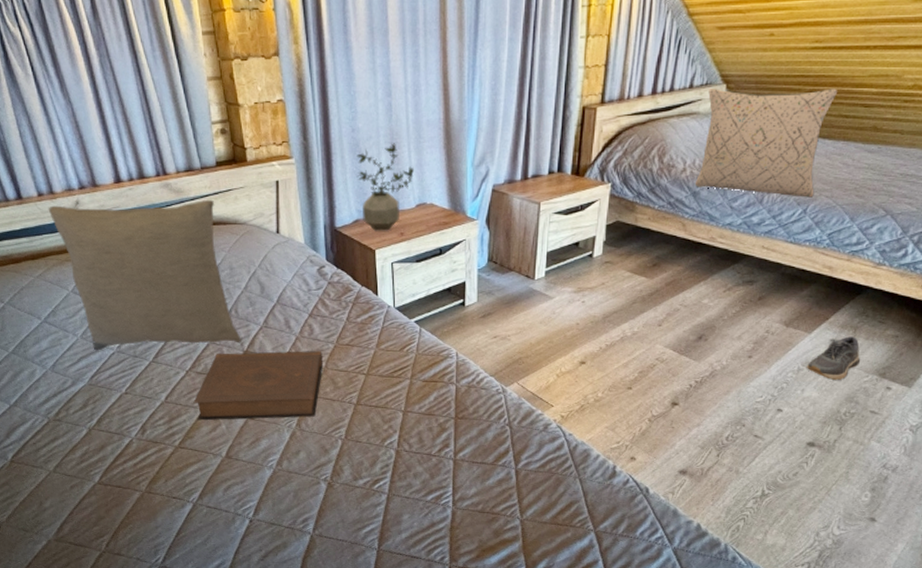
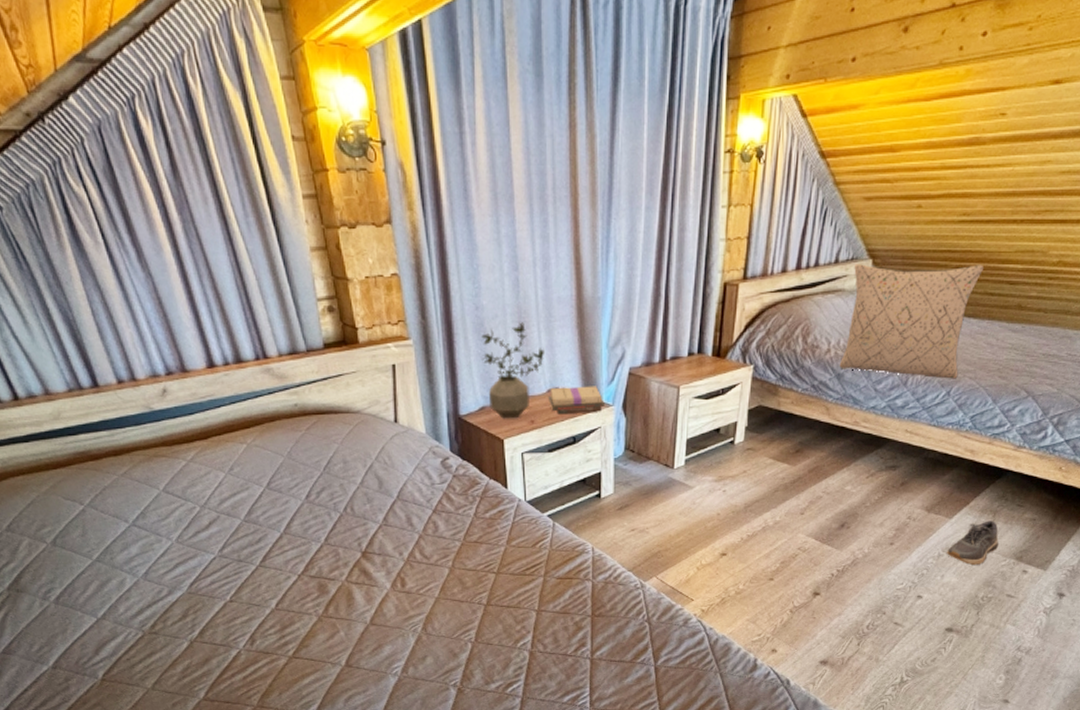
pillow: present [48,199,241,350] -> none [130,386,359,555]
book: present [193,351,324,421] -> none [307,550,450,628]
books: none [416,201,469,228] -> present [547,386,604,415]

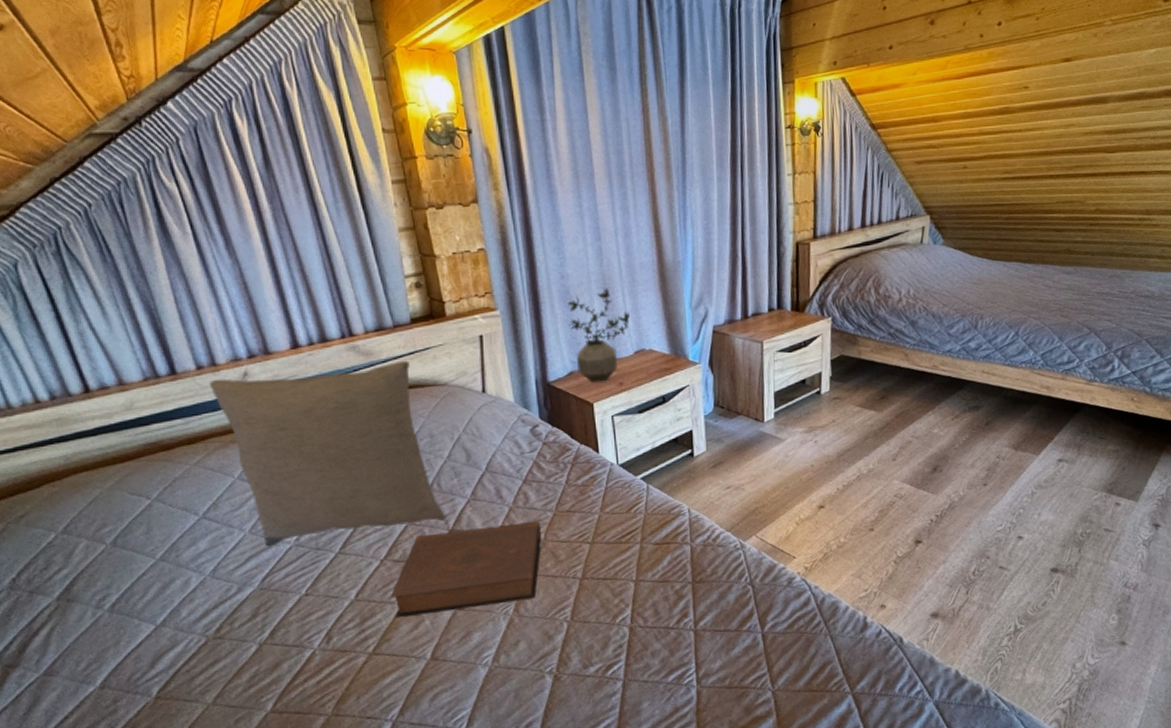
pillow: none [130,386,359,555] -> present [209,360,446,546]
book: none [307,550,450,628] -> present [390,521,542,619]
books: present [547,386,604,415] -> none [634,345,691,375]
pillow: present [839,264,983,379] -> none [911,215,1030,321]
athletic shoe: present [946,521,999,566] -> none [1039,454,1089,502]

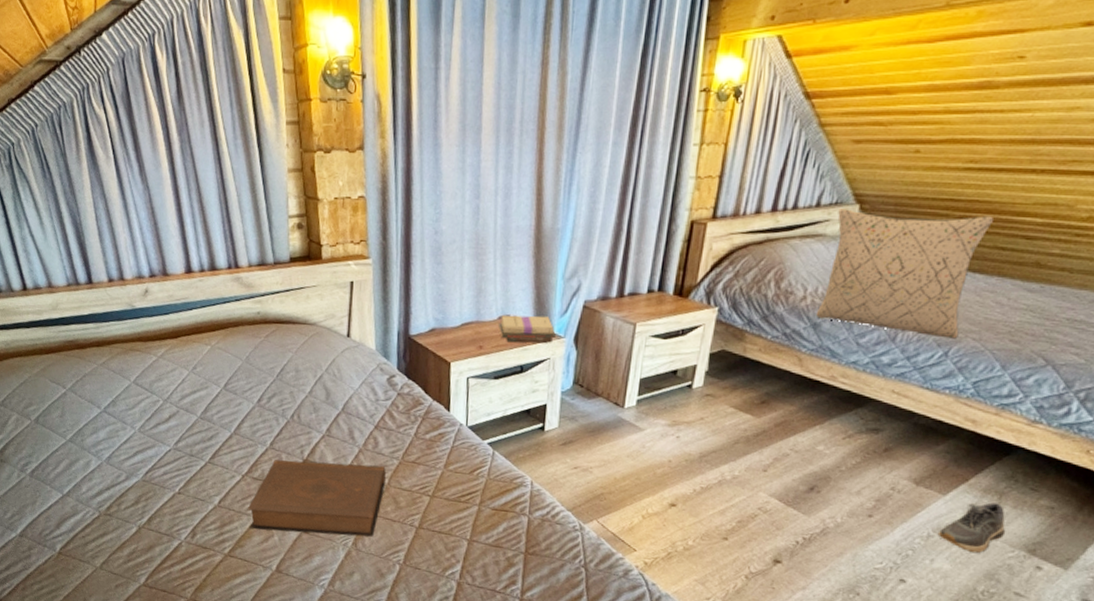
pillow: present [209,360,446,546] -> none [117,292,302,451]
potted plant: present [567,288,631,383] -> none [436,248,500,343]
books: none [634,345,691,375] -> present [497,315,556,343]
pillow: none [911,215,1030,321] -> present [815,208,993,339]
athletic shoe: none [1039,454,1089,502] -> present [937,502,1006,553]

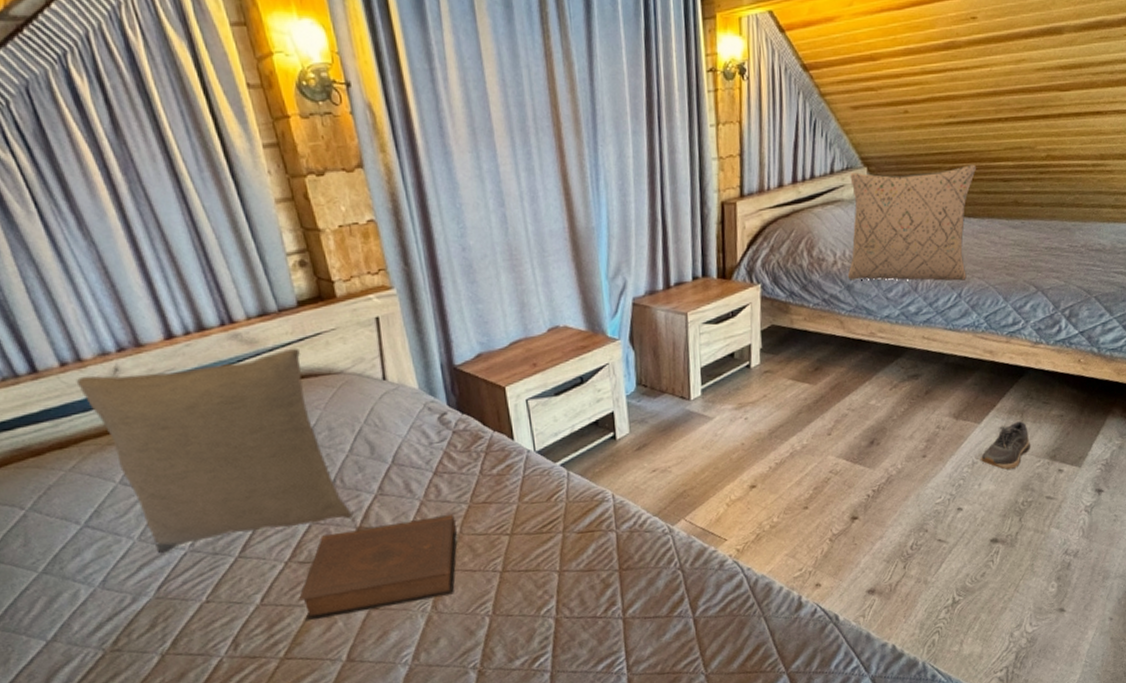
pillow: none [117,292,302,451] -> present [76,347,352,553]
books: present [497,315,556,343] -> none [548,320,610,355]

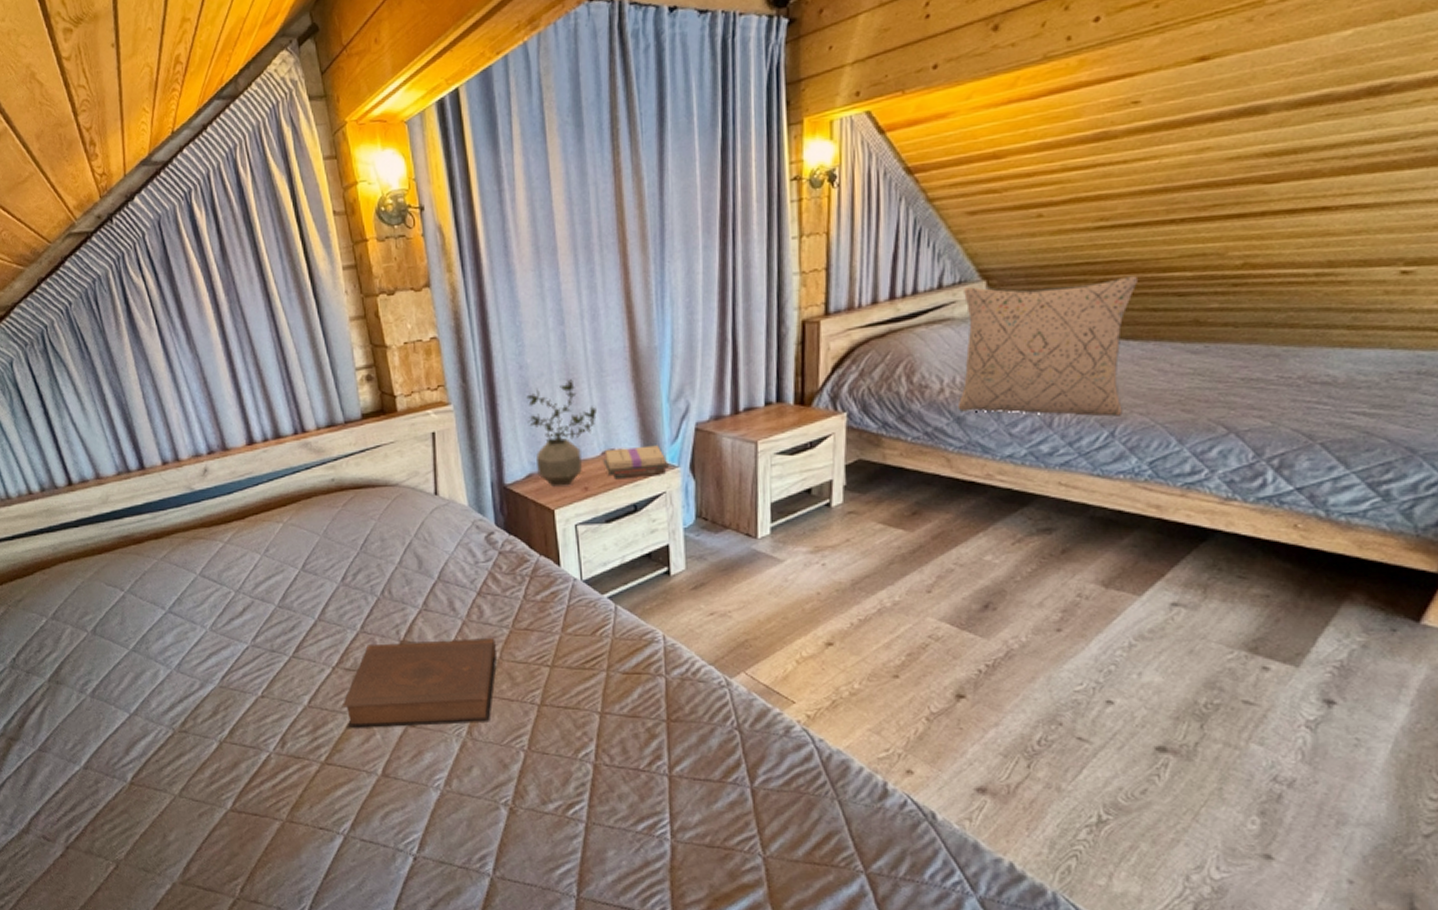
pillow: present [76,347,352,553] -> none [173,458,397,644]
potted plant: none [471,260,542,365] -> present [526,379,598,487]
books: none [548,320,610,355] -> present [602,445,669,480]
athletic shoe: present [980,421,1031,470] -> none [1140,598,1219,660]

